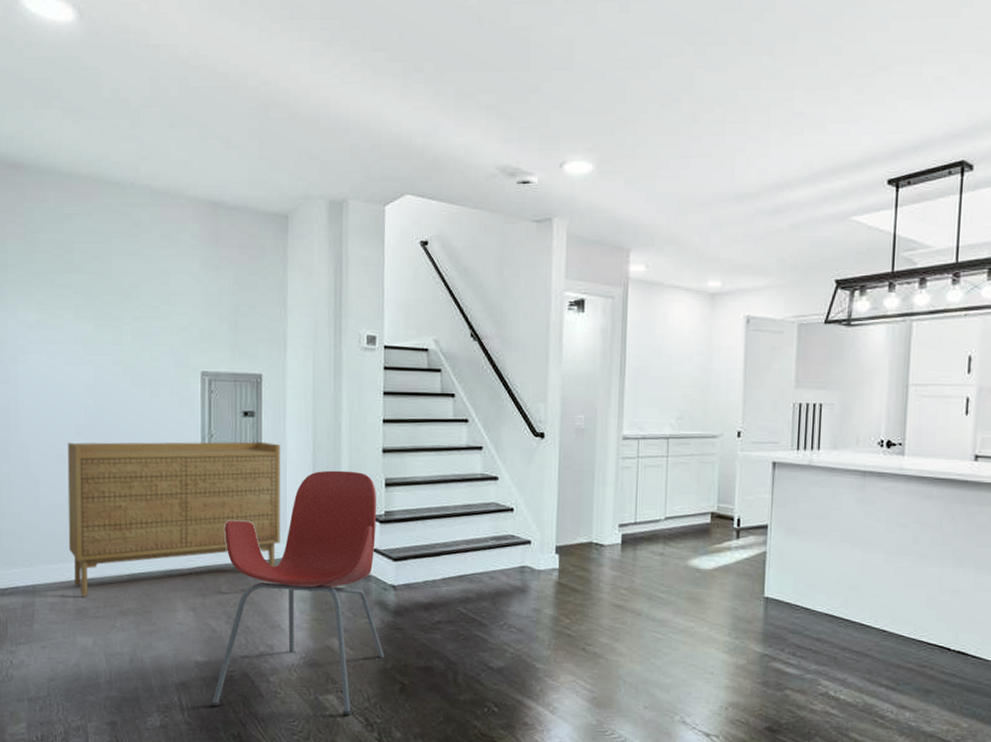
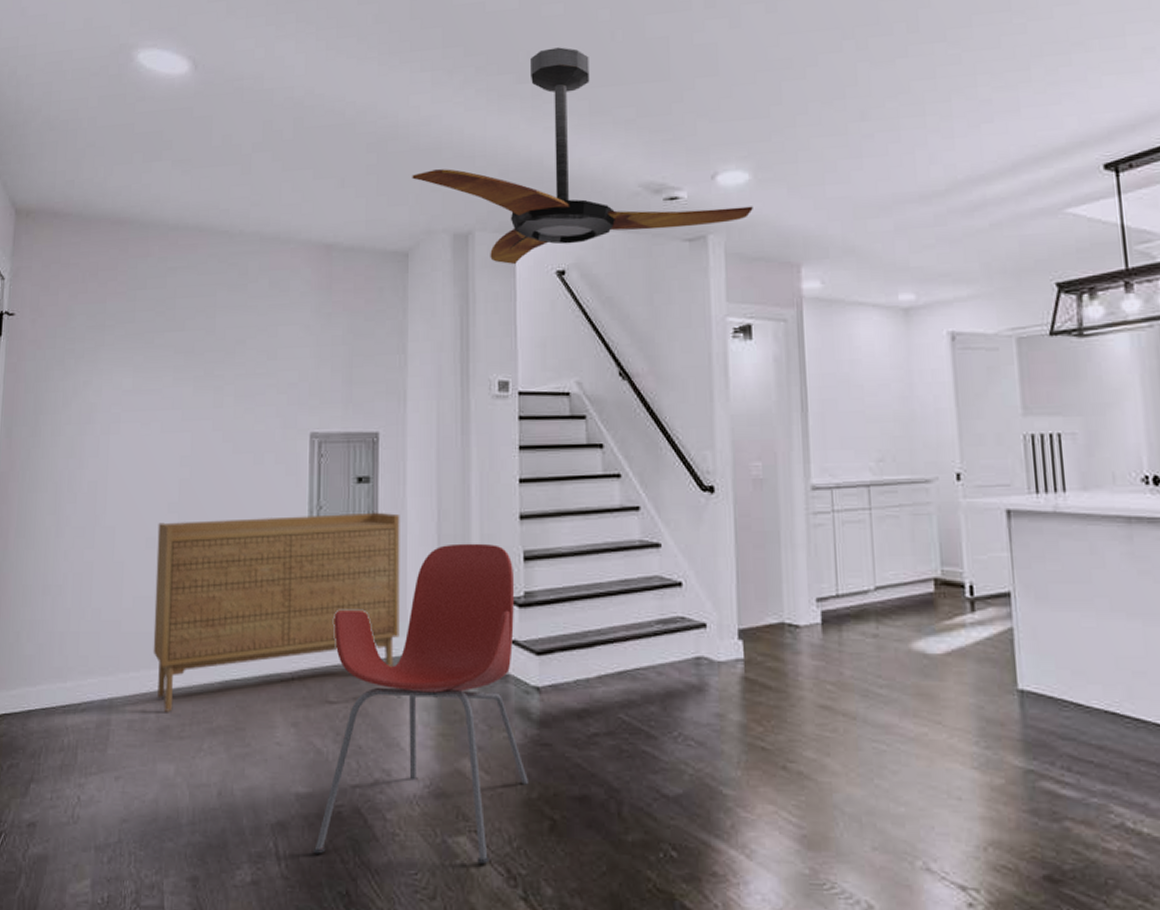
ceiling fan: none [291,28,594,233] -> present [412,47,753,265]

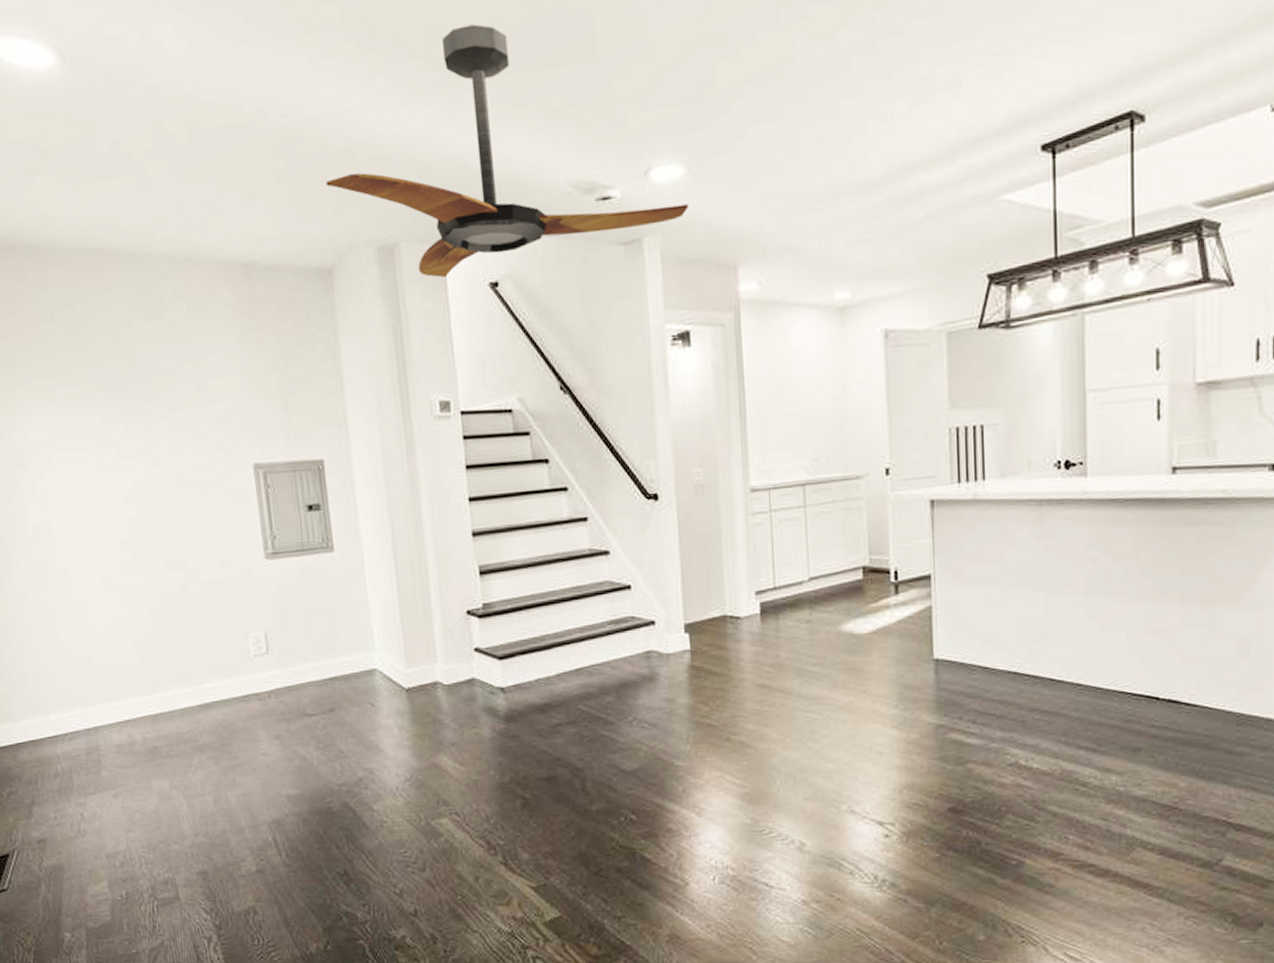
sideboard: present [153,512,400,712] -> none [112,538,367,735]
armchair: present [313,543,528,865] -> none [301,561,500,844]

